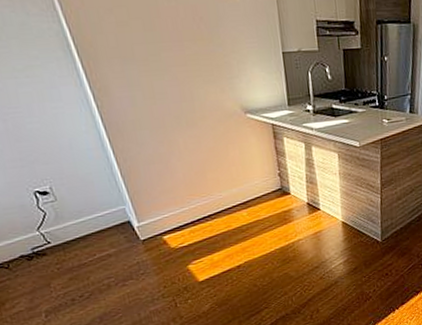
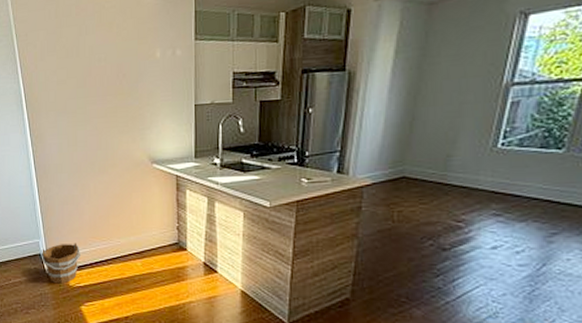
bucket: none [130,203,179,249] -> present [42,243,80,284]

